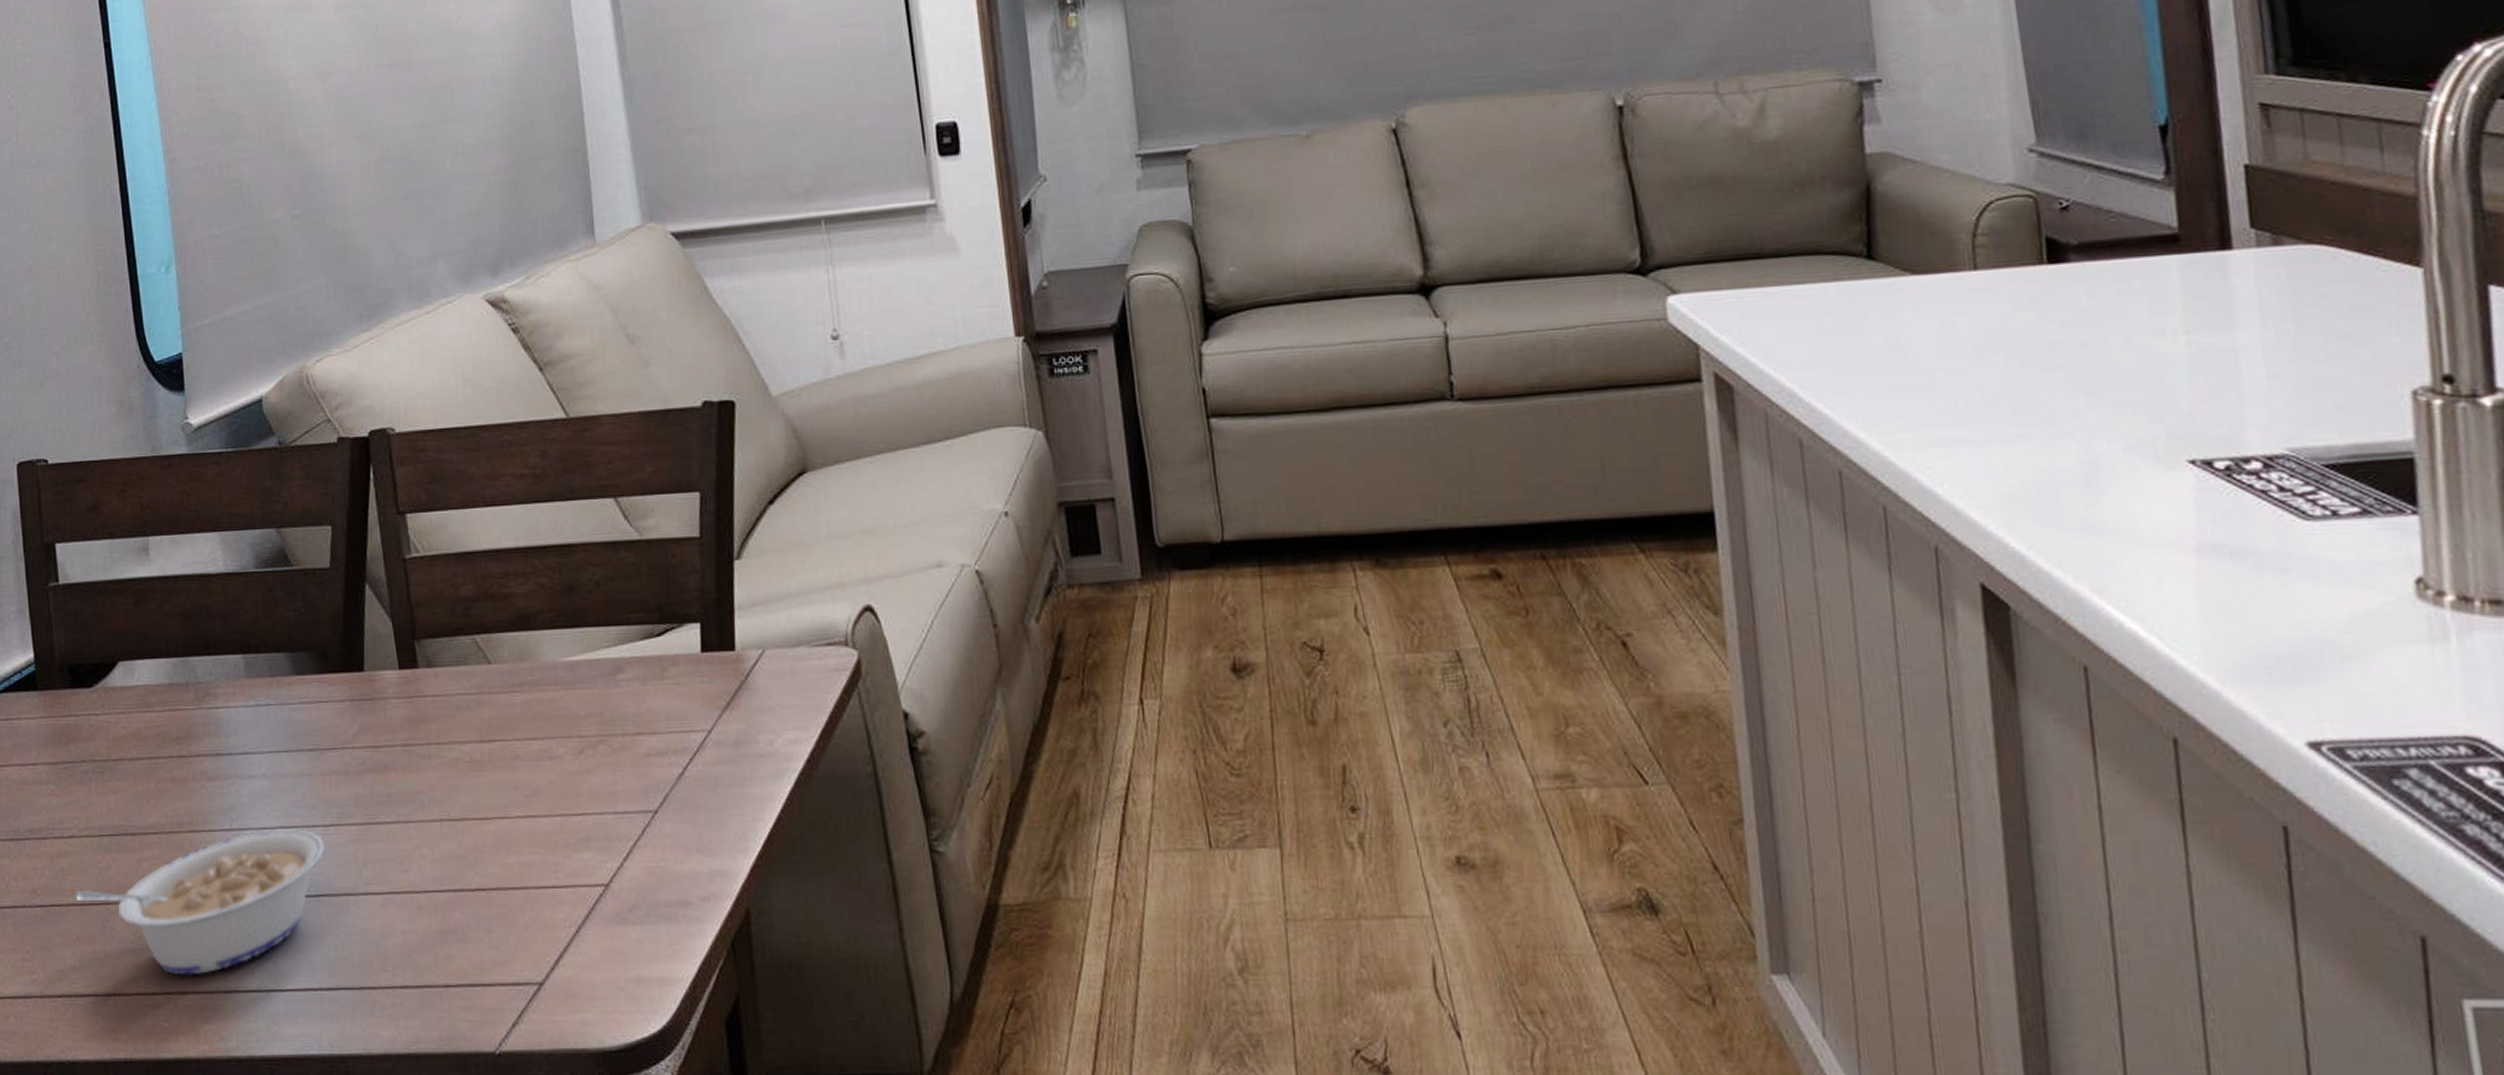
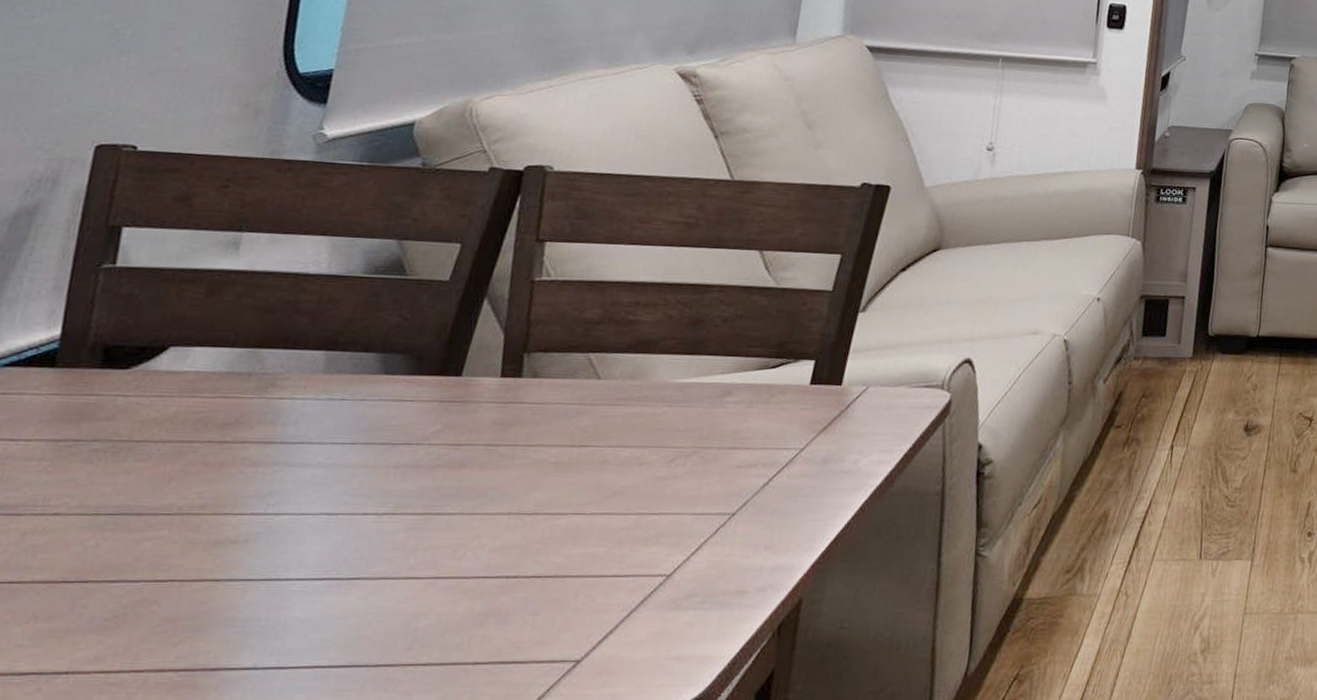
legume: present [75,829,325,976] -> none [42,515,373,654]

